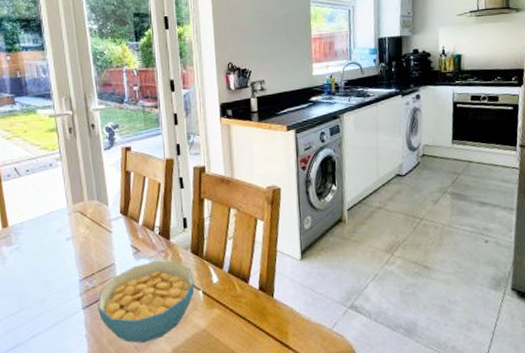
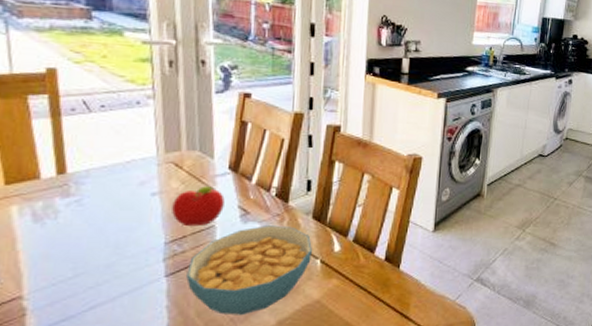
fruit: none [82,229,120,266] -> present [172,186,225,227]

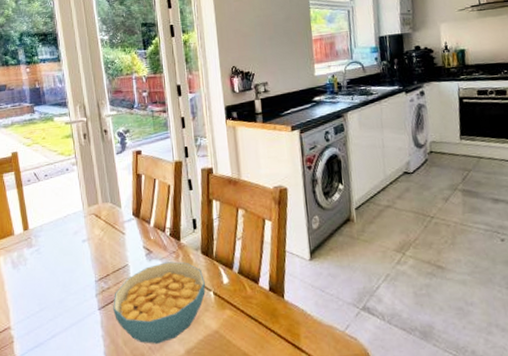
fruit: present [172,186,225,227] -> none [97,231,133,267]

